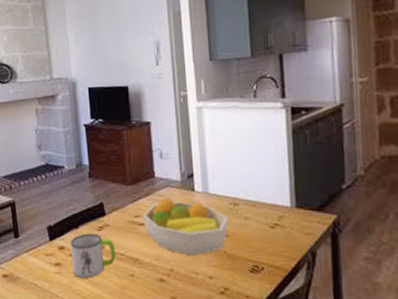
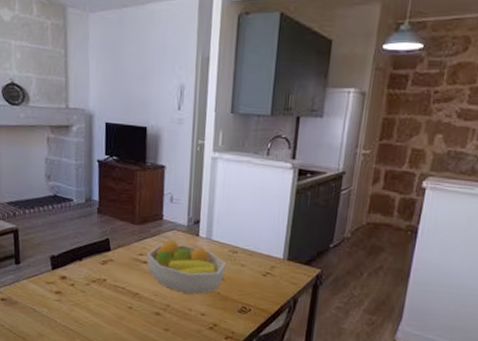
mug: present [70,233,116,278] -> none [72,265,117,307]

